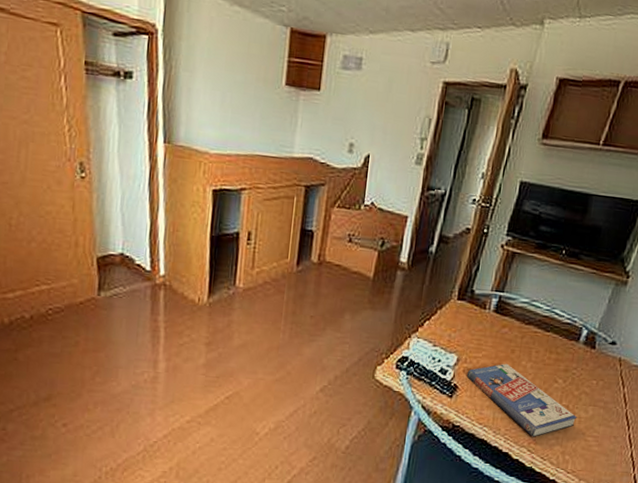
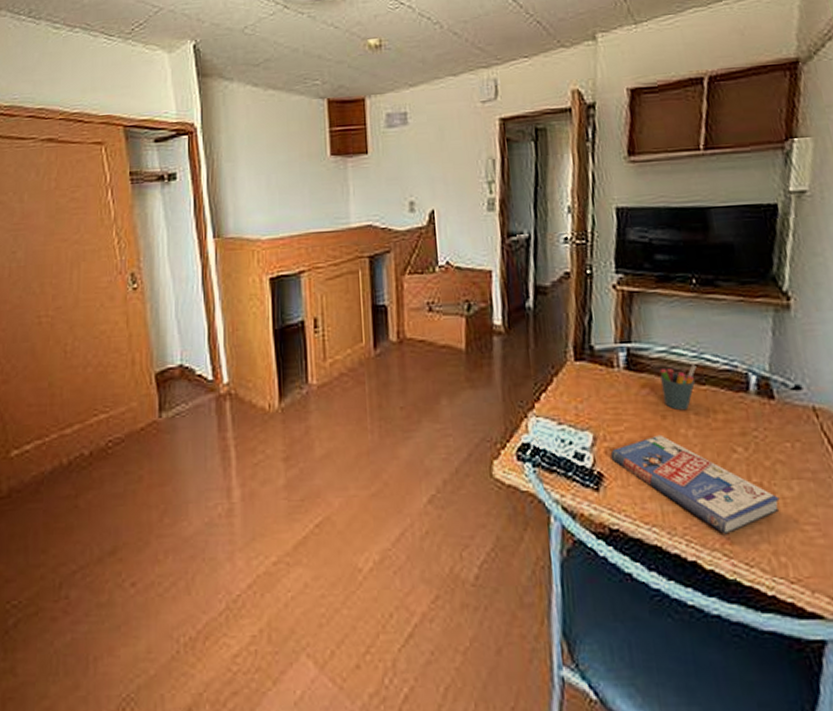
pen holder: none [516,315,547,349] -> present [659,364,697,411]

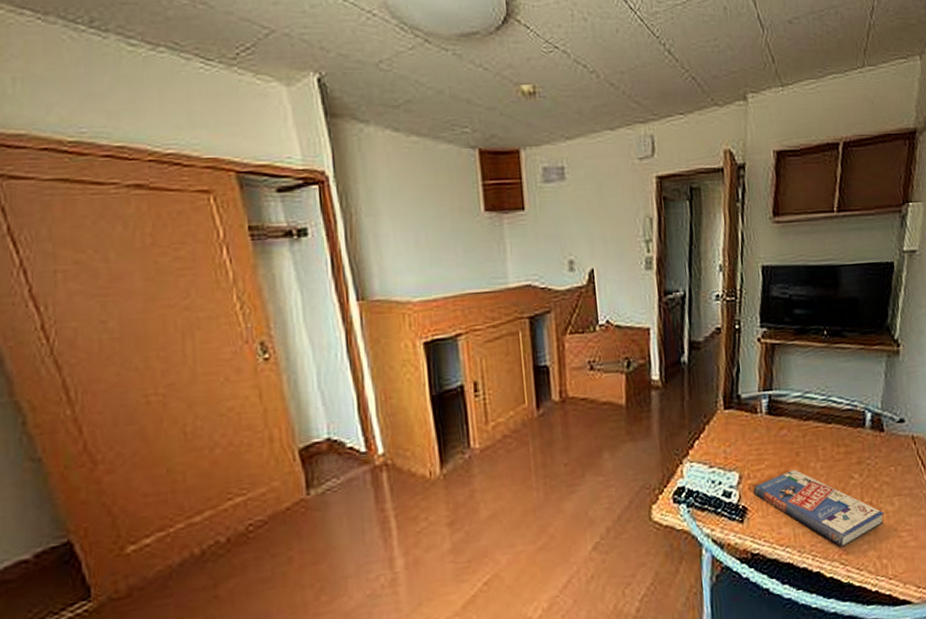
pen holder: present [659,364,697,411] -> none [795,406,825,447]

